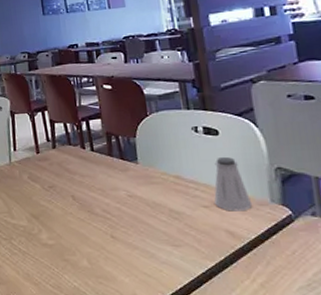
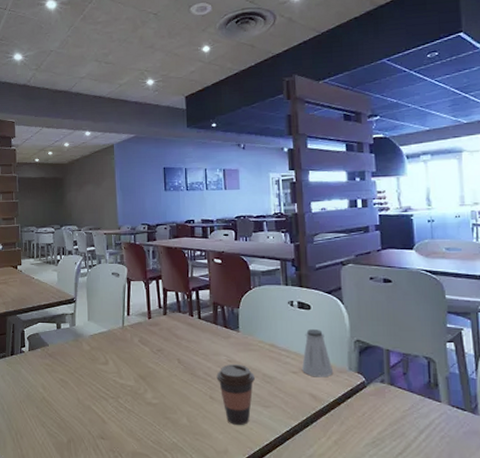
coffee cup: none [116,200,161,268] -> present [216,364,256,426]

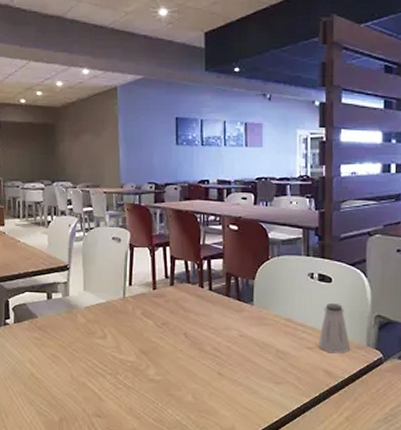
coffee cup: present [216,364,256,426] -> none [226,339,268,403]

